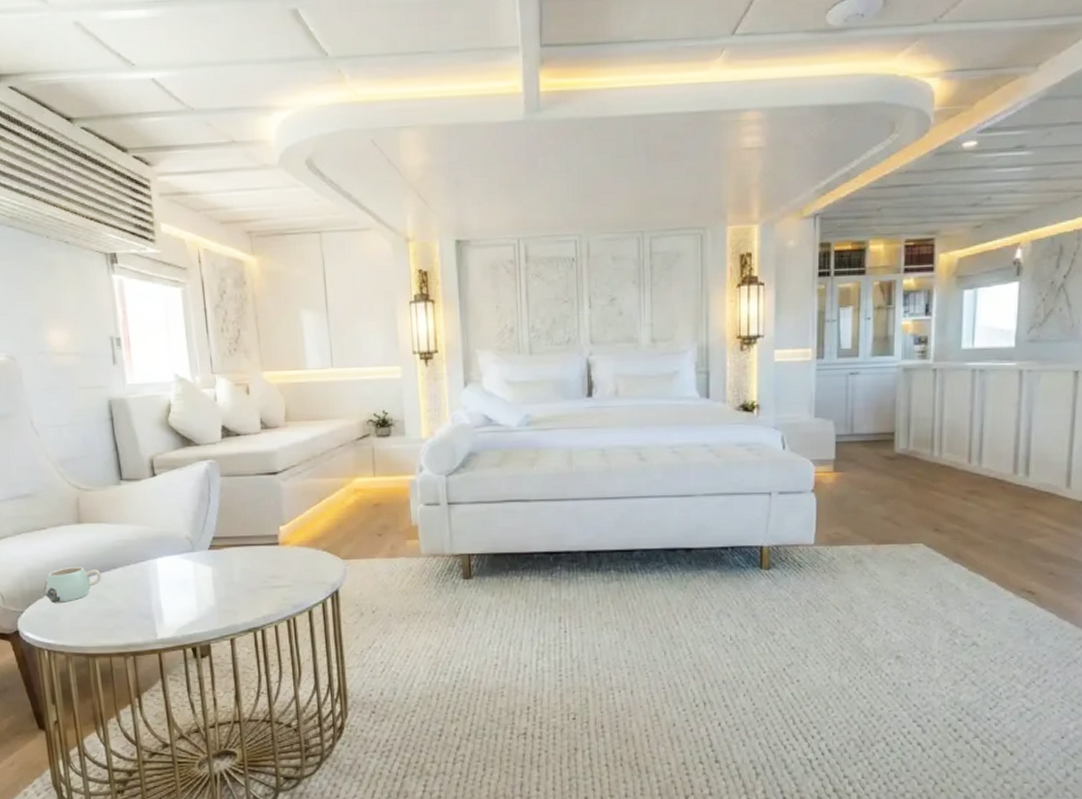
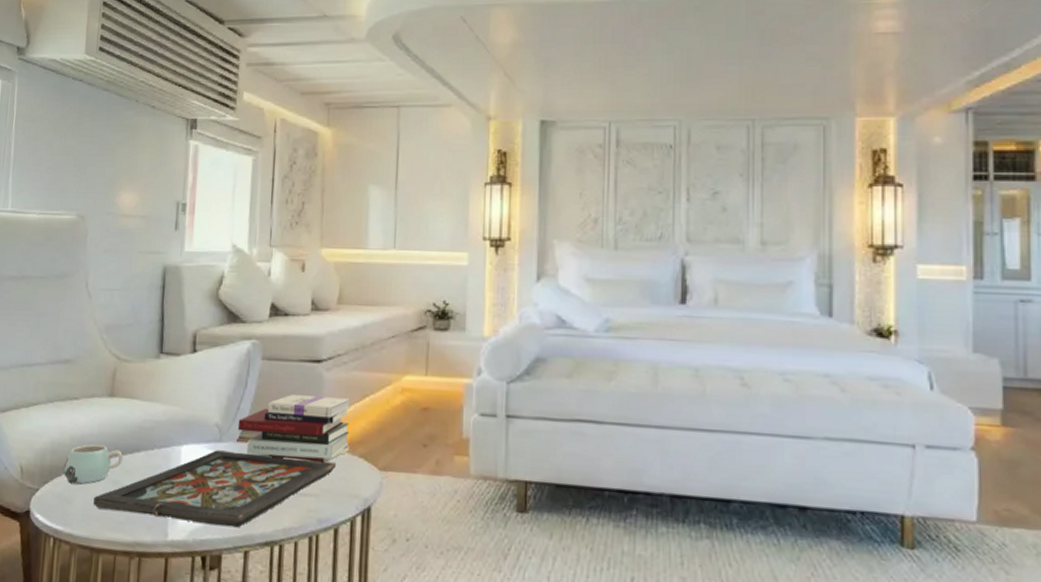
decorative tray: none [80,557,303,622] -> present [93,450,336,528]
books: none [207,503,313,559] -> present [237,394,351,463]

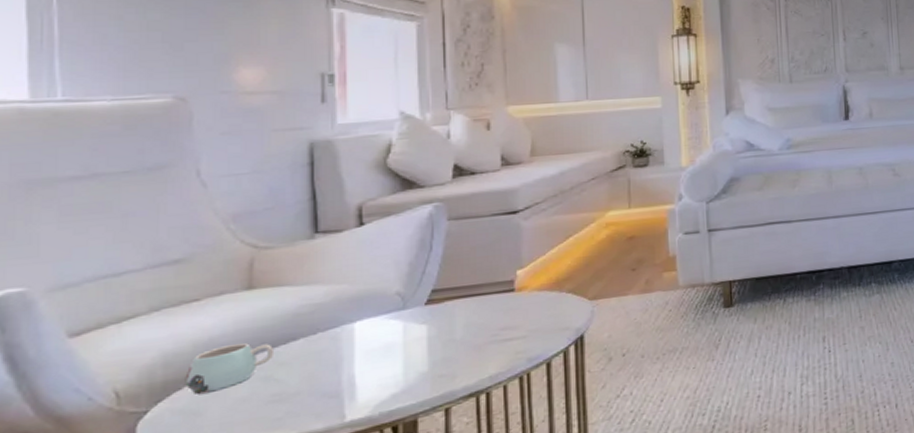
decorative tray: present [93,450,336,528] -> none [236,302,543,412]
books: present [237,394,351,463] -> none [424,242,556,315]

